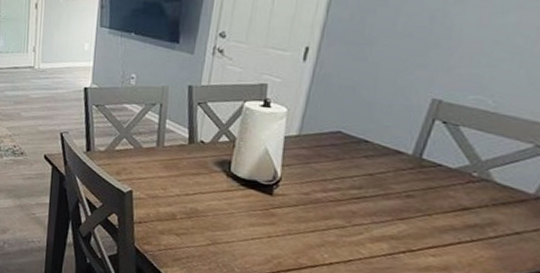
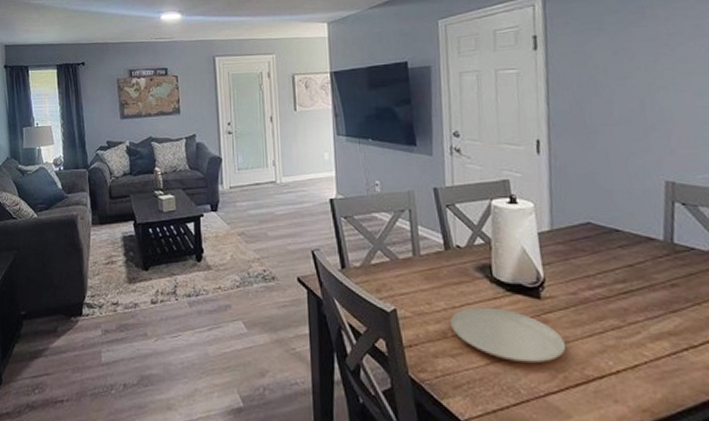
plate: none [180,196,287,249] -> present [449,307,567,364]

